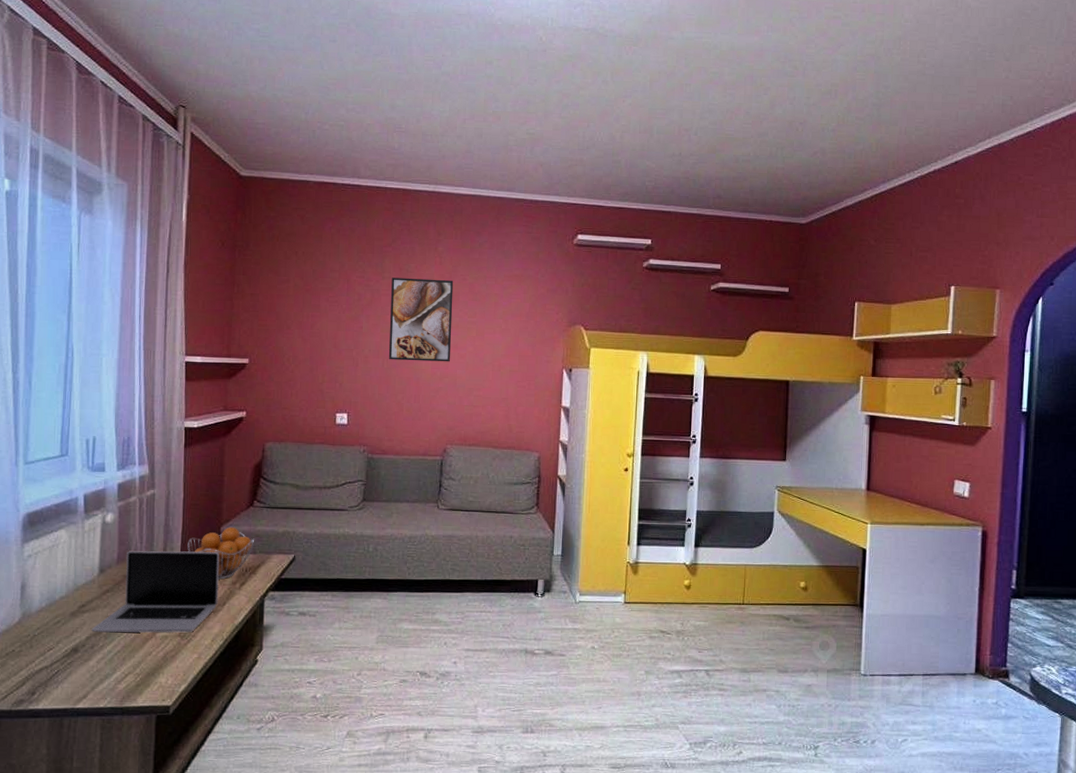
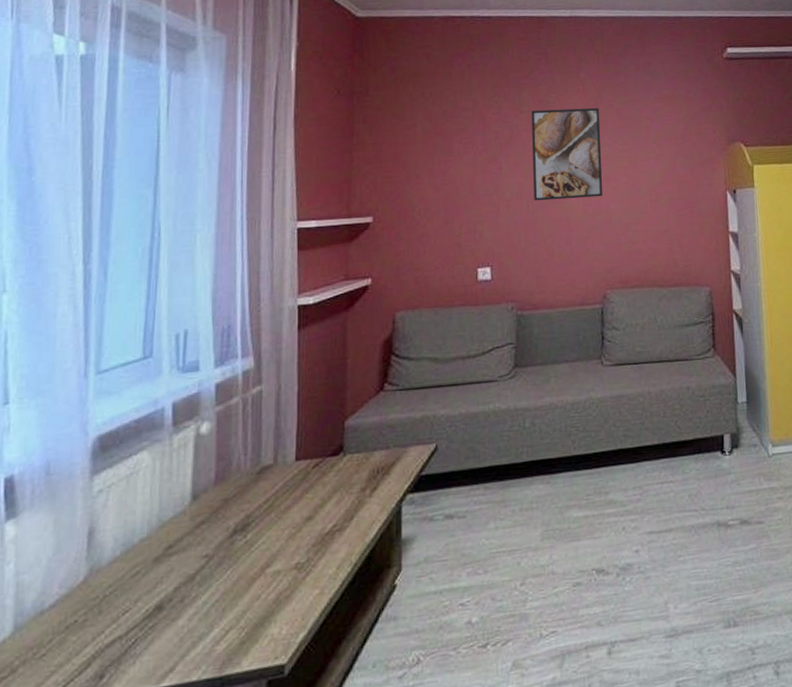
laptop: present [91,550,220,633] -> none [181,453,344,580]
fruit basket: present [187,526,255,580] -> none [304,419,388,488]

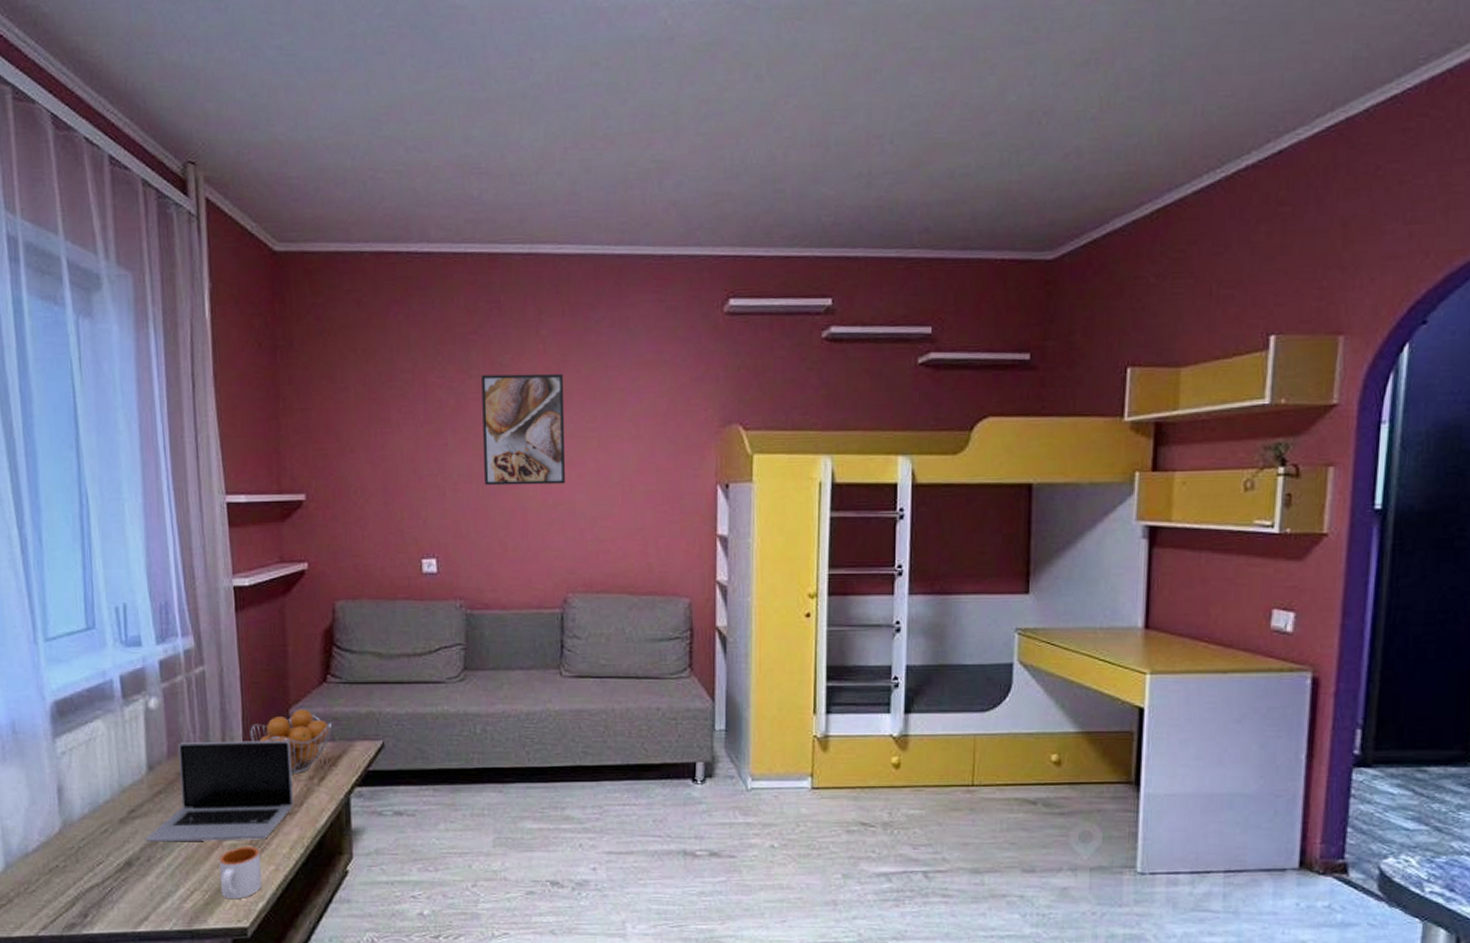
laptop: none [181,453,344,580] -> present [145,741,294,842]
mug: none [259,571,304,634] -> present [219,847,262,900]
fruit basket: none [304,419,388,488] -> present [250,708,333,774]

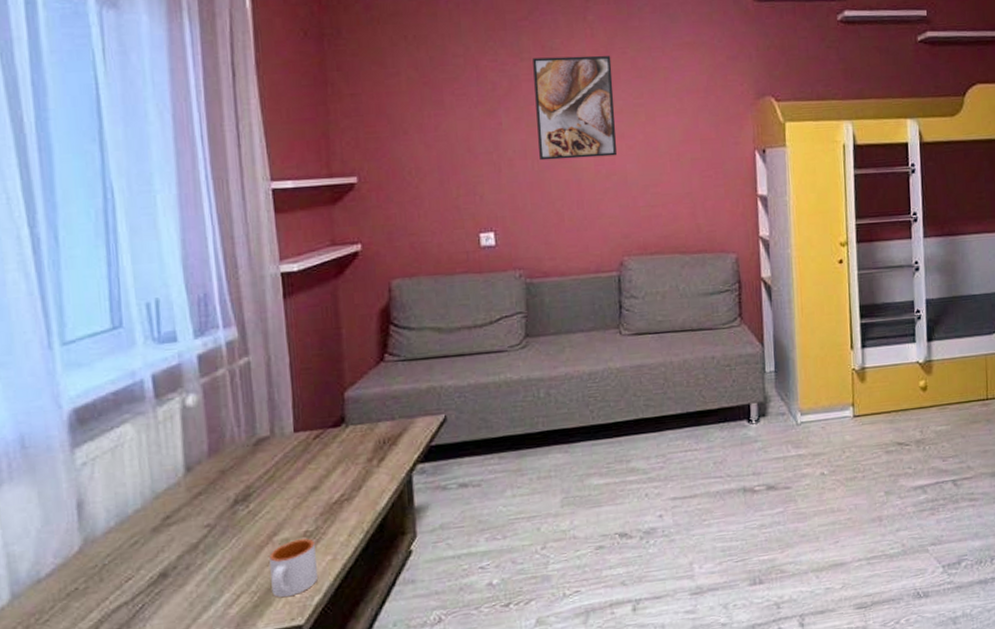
laptop: present [145,741,294,842] -> none [183,424,352,549]
fruit basket: present [250,708,333,774] -> none [301,390,392,458]

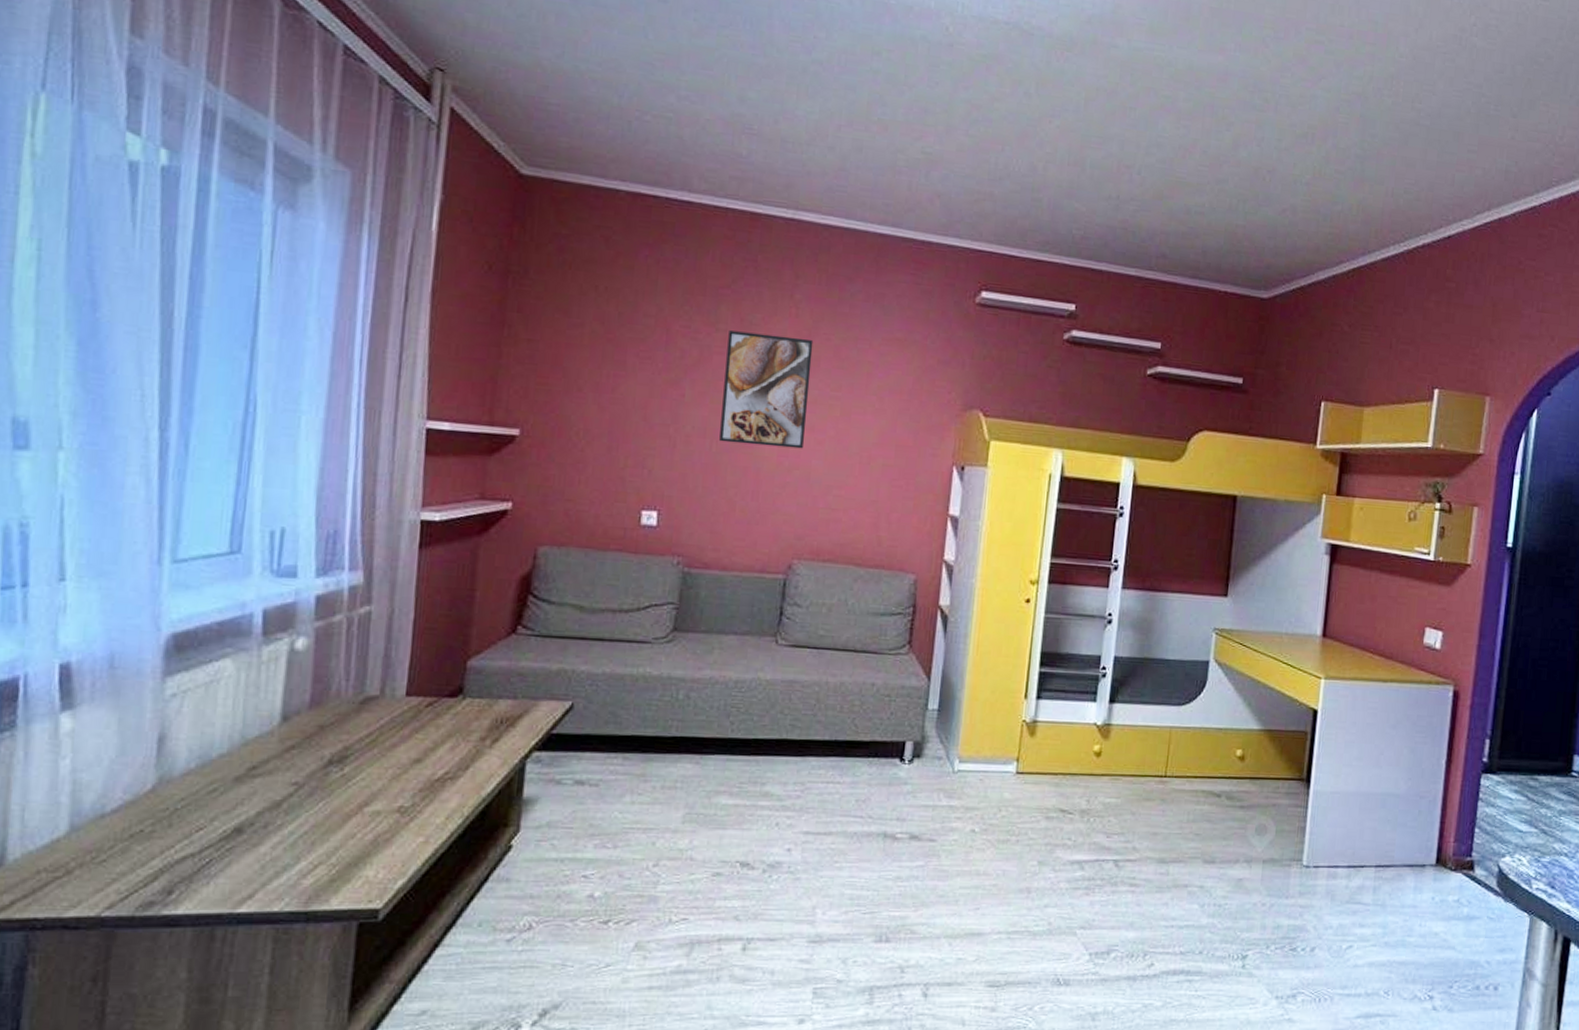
mug: present [269,538,318,598] -> none [353,814,408,876]

